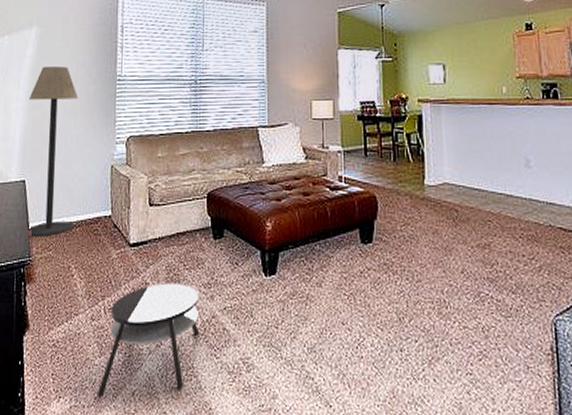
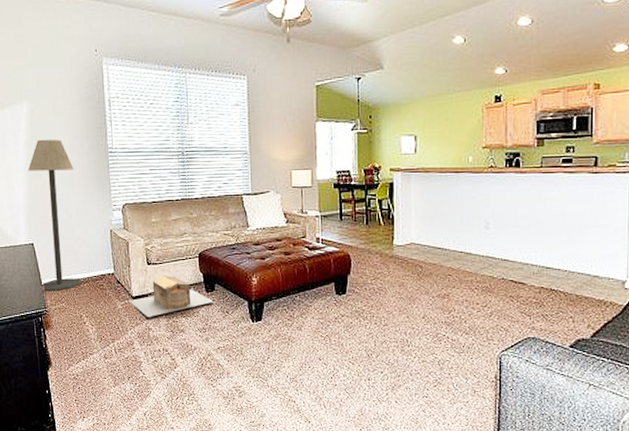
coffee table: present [97,283,200,395] -> none [114,328,198,415]
architectural model: none [125,219,222,269] -> present [129,276,214,317]

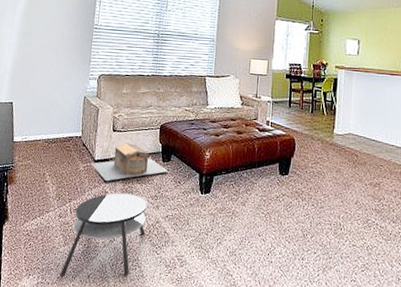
floor lamp: present [28,139,81,292] -> none [12,11,61,149]
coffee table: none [114,328,198,415] -> present [59,193,147,276]

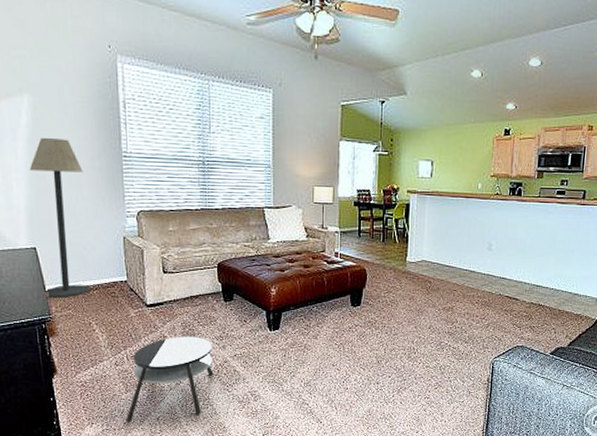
floor lamp: none [12,11,61,149] -> present [29,137,90,298]
architectural model: present [90,143,169,181] -> none [143,284,232,325]

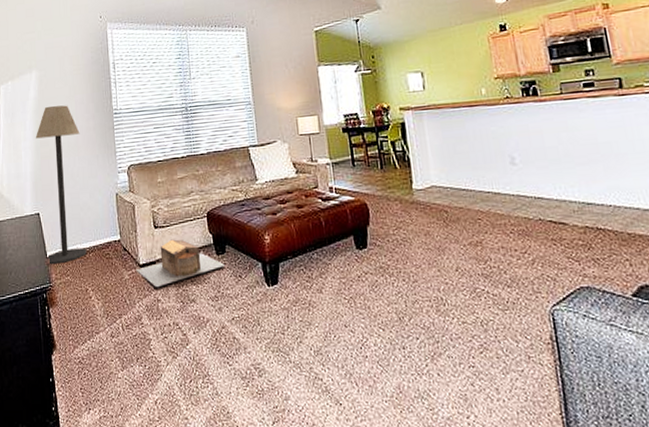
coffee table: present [125,336,214,421] -> none [123,298,212,405]
architectural model: none [143,284,232,325] -> present [136,239,226,287]

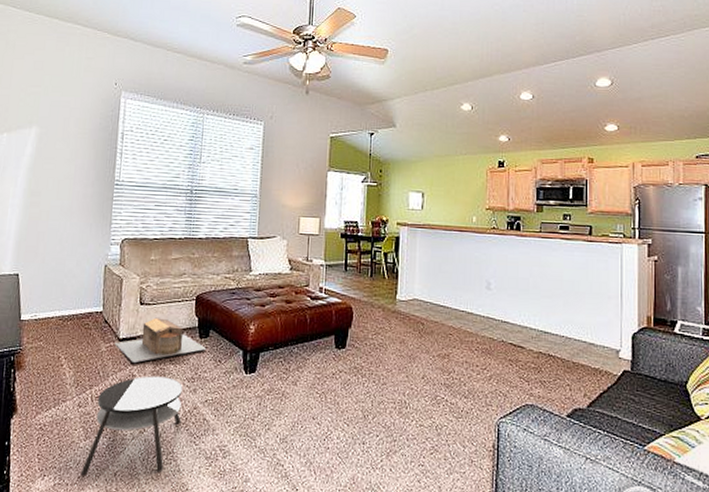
floor lamp: present [35,105,87,265] -> none [20,166,76,329]
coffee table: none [123,298,212,405] -> present [80,376,183,475]

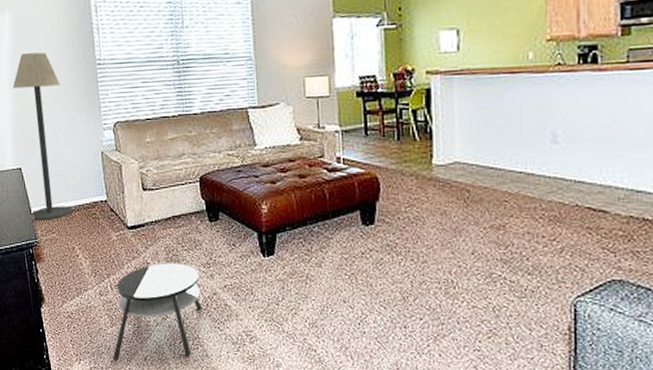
floor lamp: none [20,166,76,329] -> present [12,52,72,221]
architectural model: present [114,317,207,362] -> none [124,203,219,250]

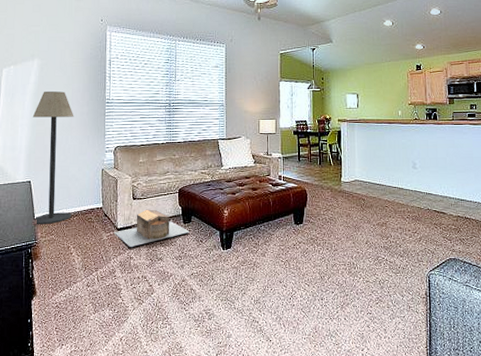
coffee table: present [112,263,203,359] -> none [92,257,173,342]
architectural model: none [124,203,219,250] -> present [114,209,190,247]

